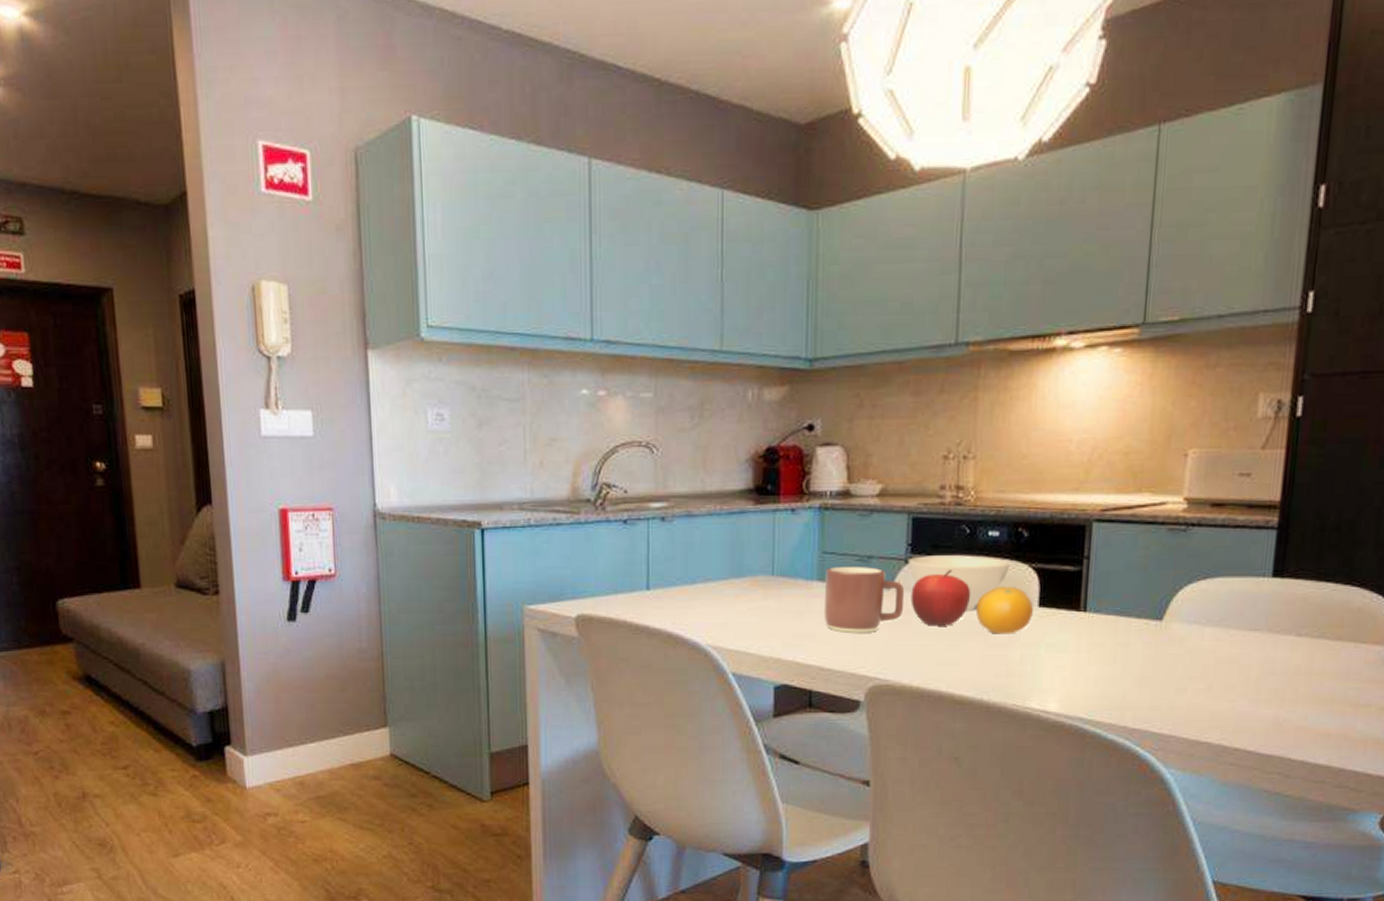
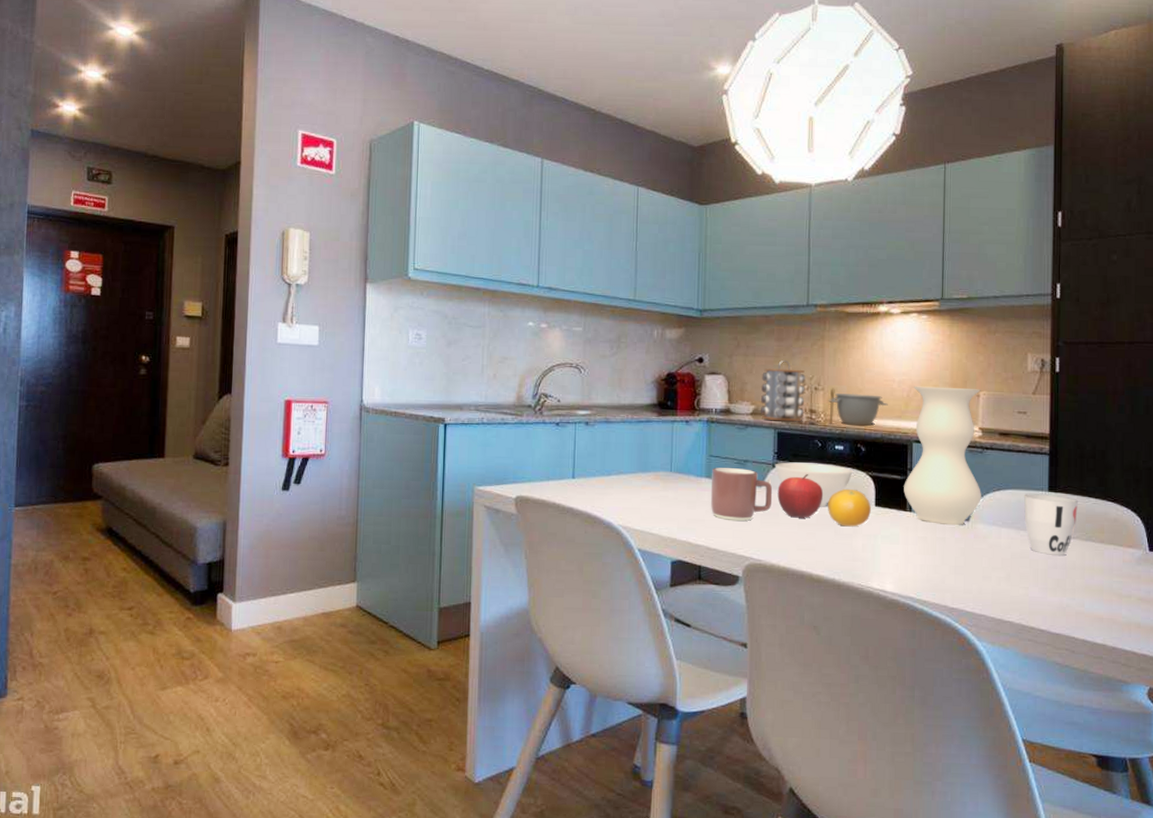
spice rack: none [889,420,951,505] -> present [760,360,806,423]
cooking pot: none [981,455,1062,505] -> present [828,388,888,427]
vase: none [1077,445,1190,627] -> present [904,386,981,526]
cup: none [1236,581,1313,660] -> present [1024,494,1079,557]

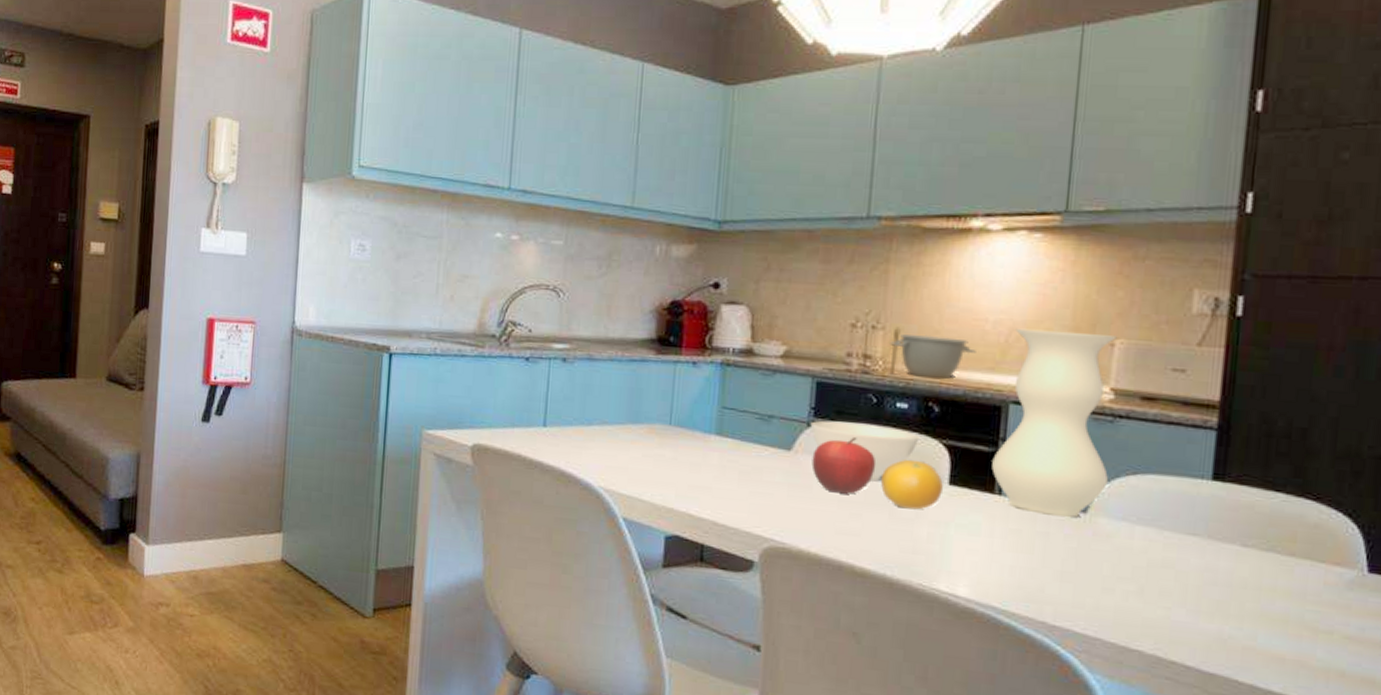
mug: present [710,467,773,521] -> none [720,422,806,493]
spice rack: present [760,360,806,423] -> none [793,288,860,371]
cup: present [1024,494,1079,557] -> none [1171,481,1260,570]

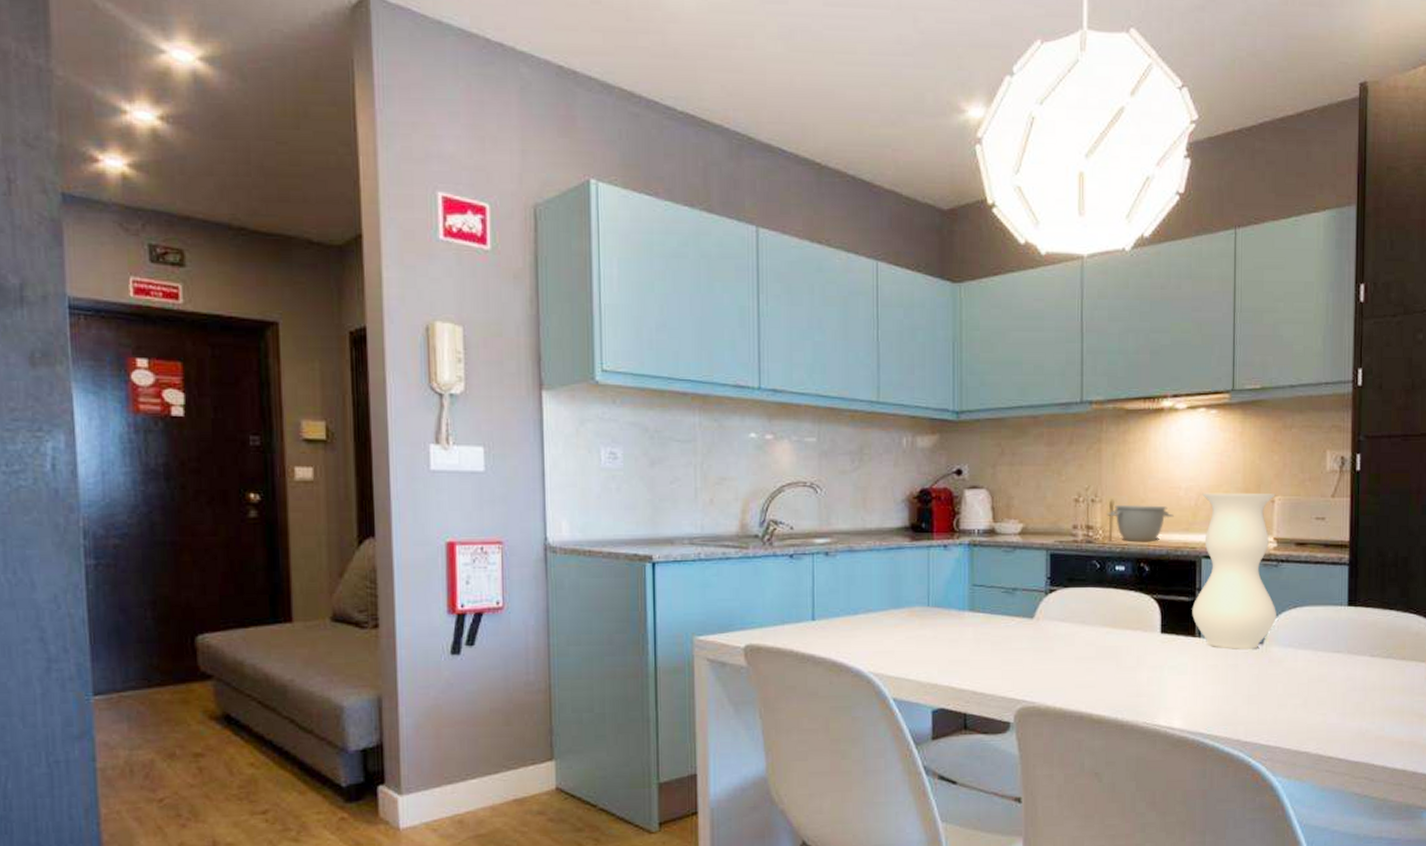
bowl: present [810,421,920,482] -> none [1048,588,1136,638]
fruit: present [811,436,877,494] -> none [1051,600,1103,652]
fruit: present [881,459,943,510] -> none [1108,615,1156,658]

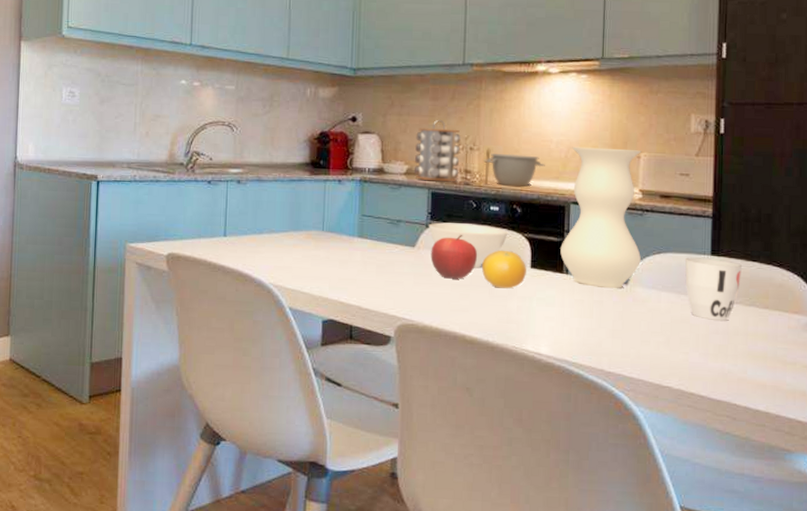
spice rack: none [1029,468,1081,542] -> present [414,119,461,183]
bowl: none [1048,588,1136,638] -> present [428,222,508,268]
fruit: none [1051,600,1103,652] -> present [430,234,478,279]
fruit: none [1108,615,1156,658] -> present [482,250,526,289]
cup: none [1322,609,1380,678] -> present [685,257,743,322]

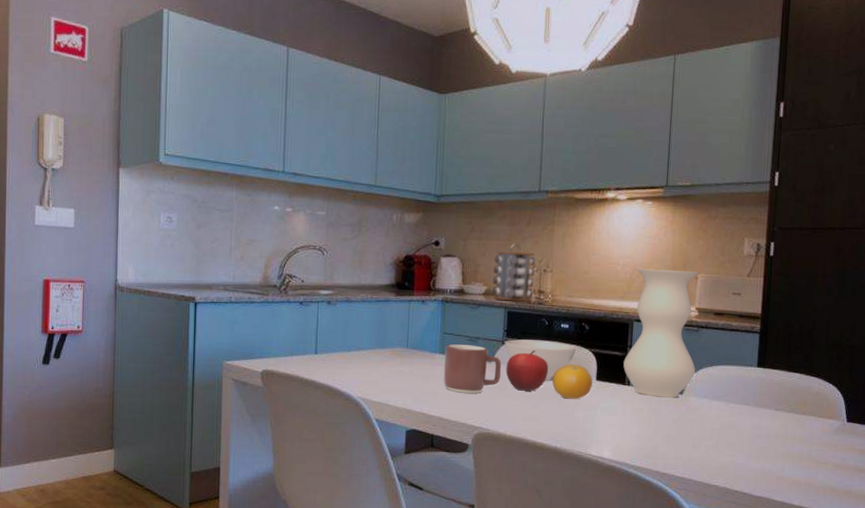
mug: none [362,226,426,281] -> present [443,343,502,394]
cooking pot: present [483,148,545,188] -> none [556,270,612,307]
cup: present [685,257,743,322] -> none [733,369,785,427]

